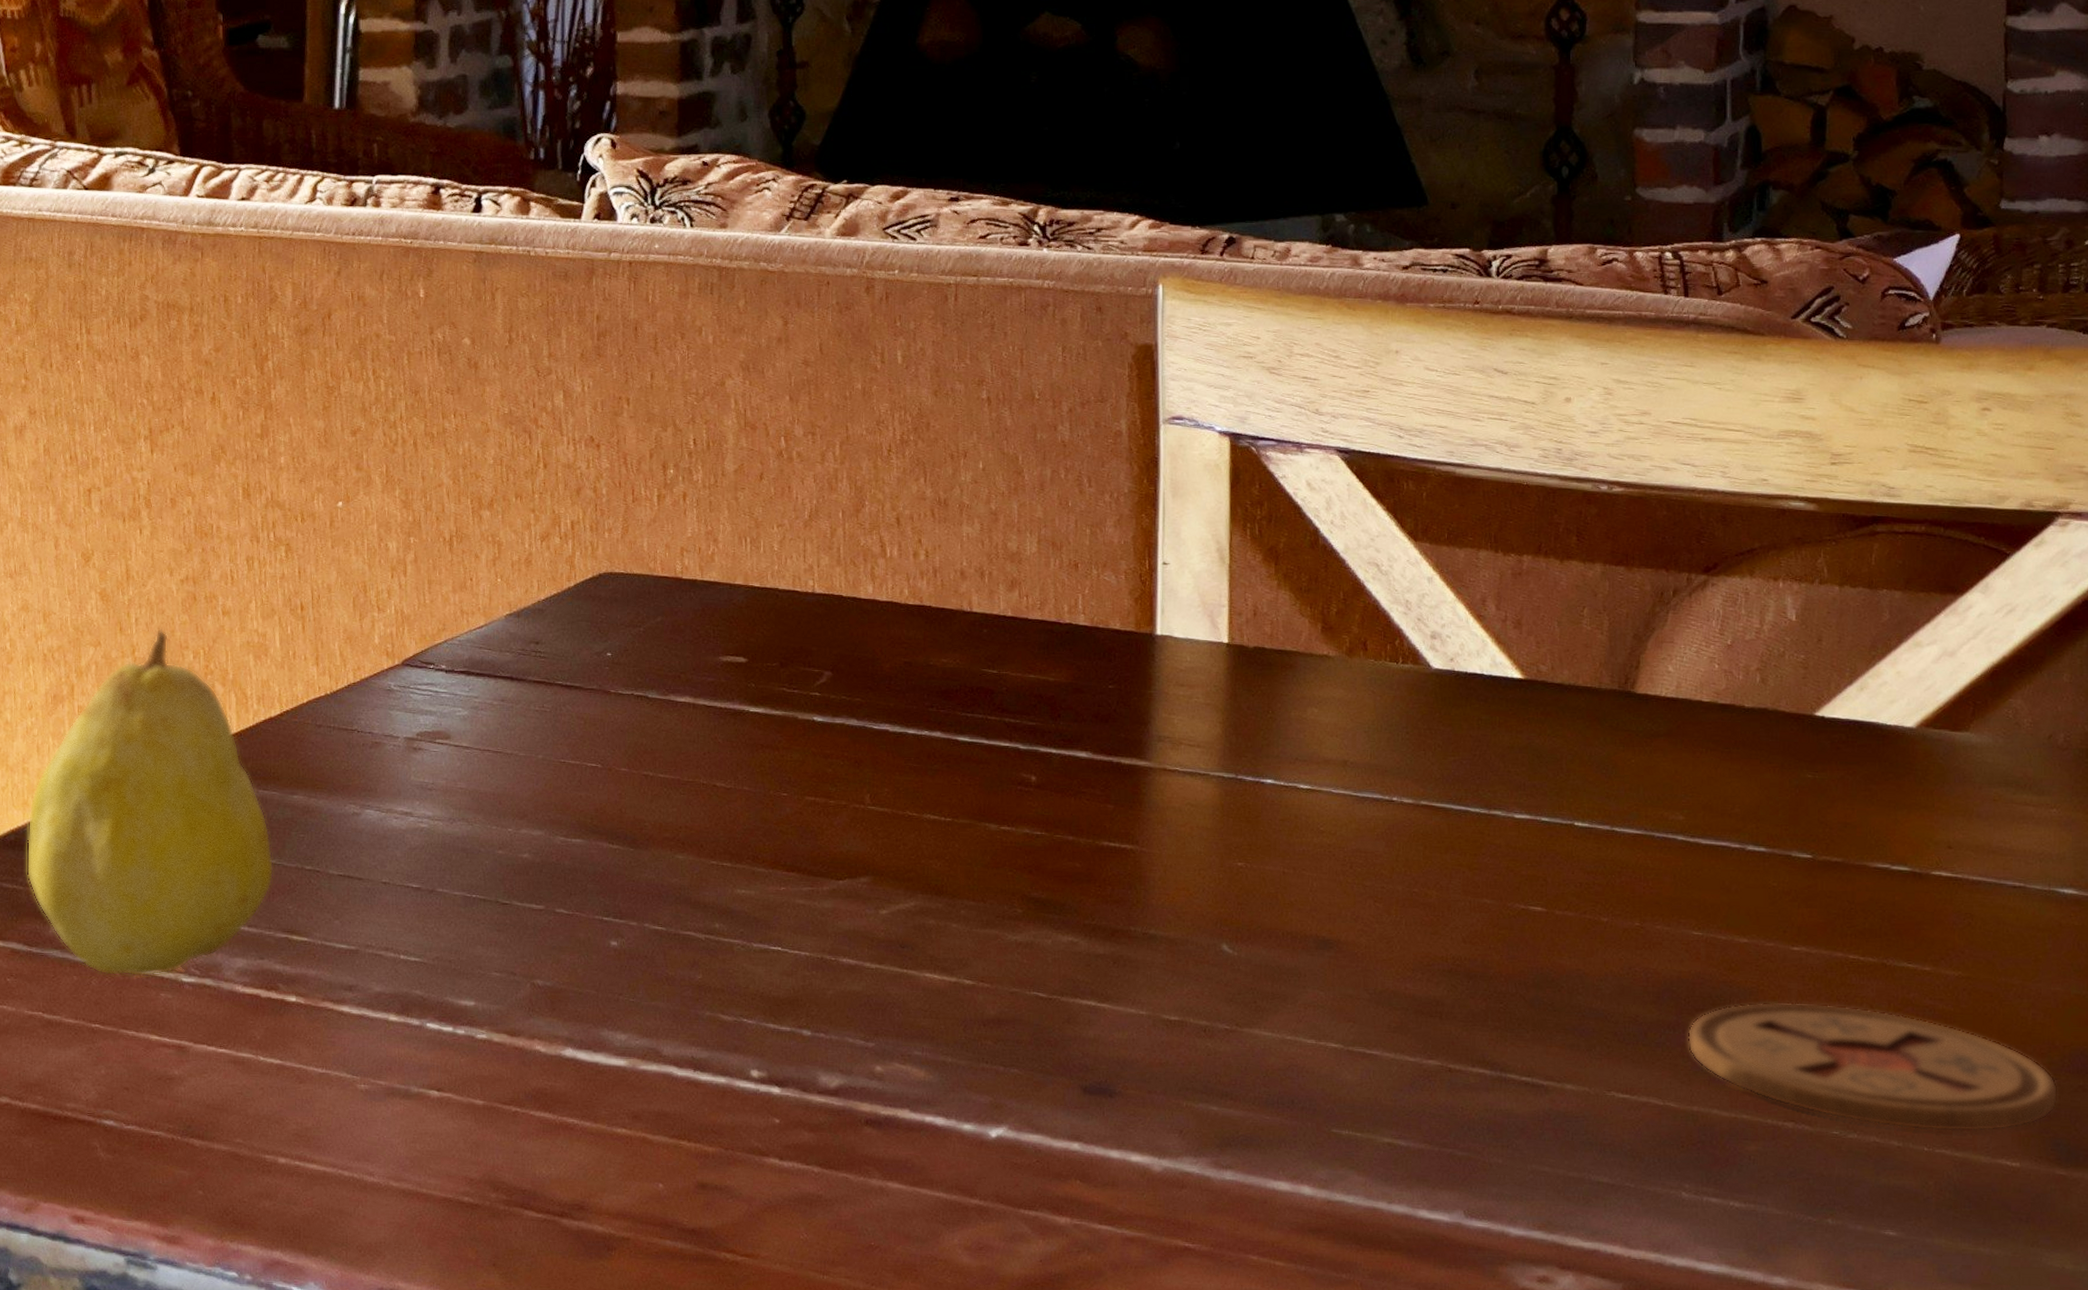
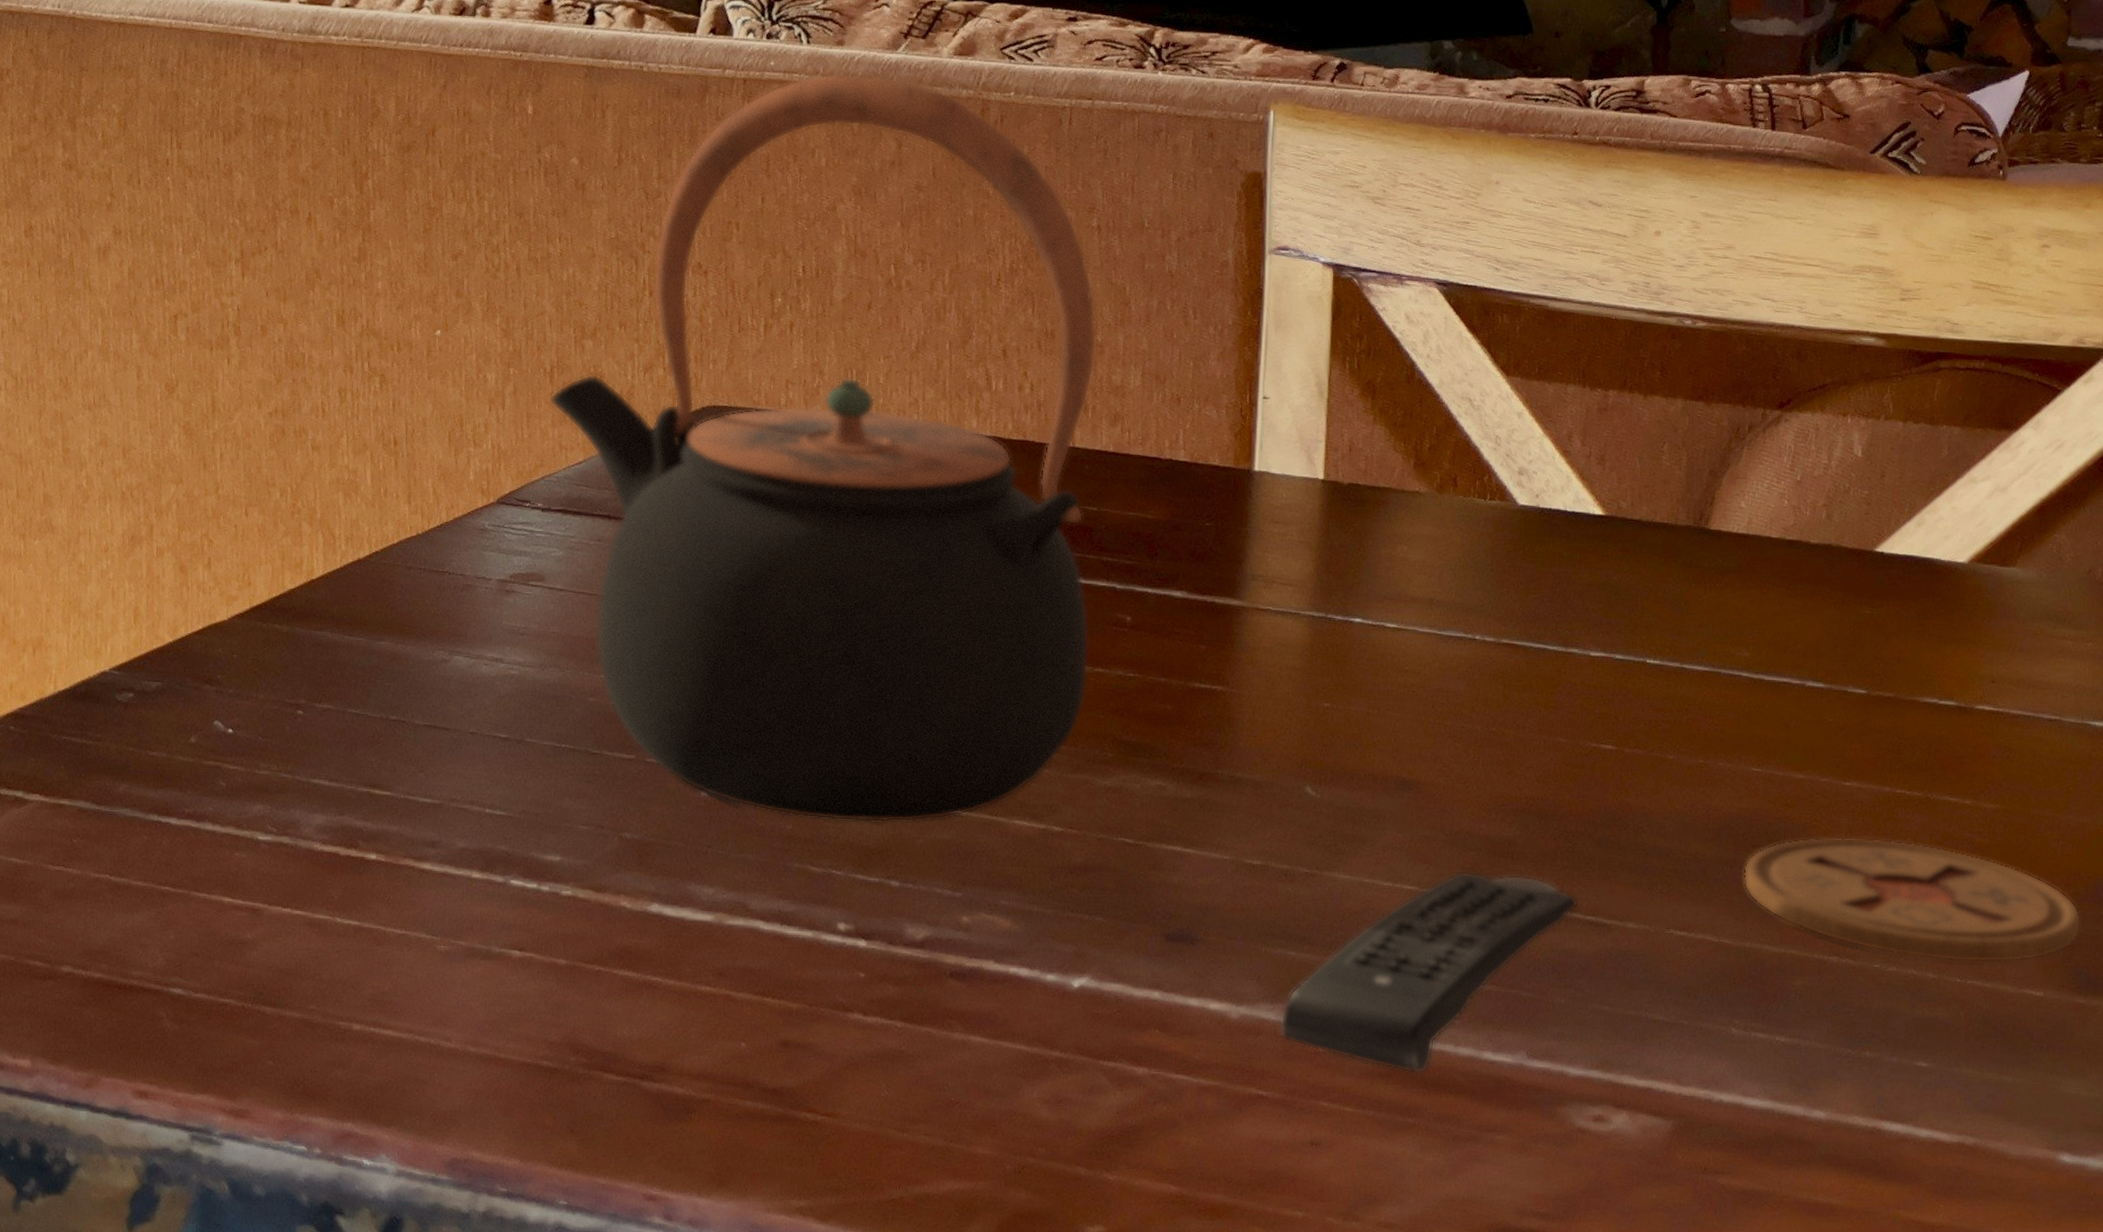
fruit: present [26,628,274,977] -> none [97,464,358,836]
teapot: none [450,255,994,974] -> present [549,73,1097,823]
remote control: none [1205,1029,1512,1231] -> present [1280,871,1578,1074]

